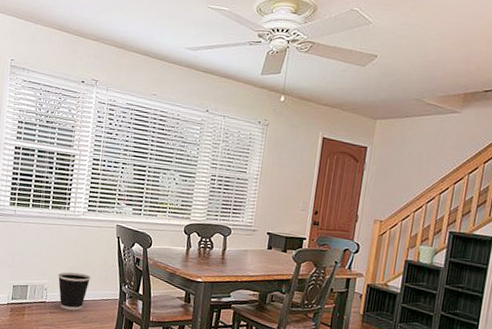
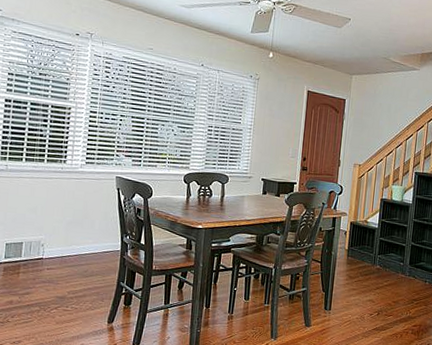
wastebasket: present [58,272,91,311] -> none [55,226,91,265]

